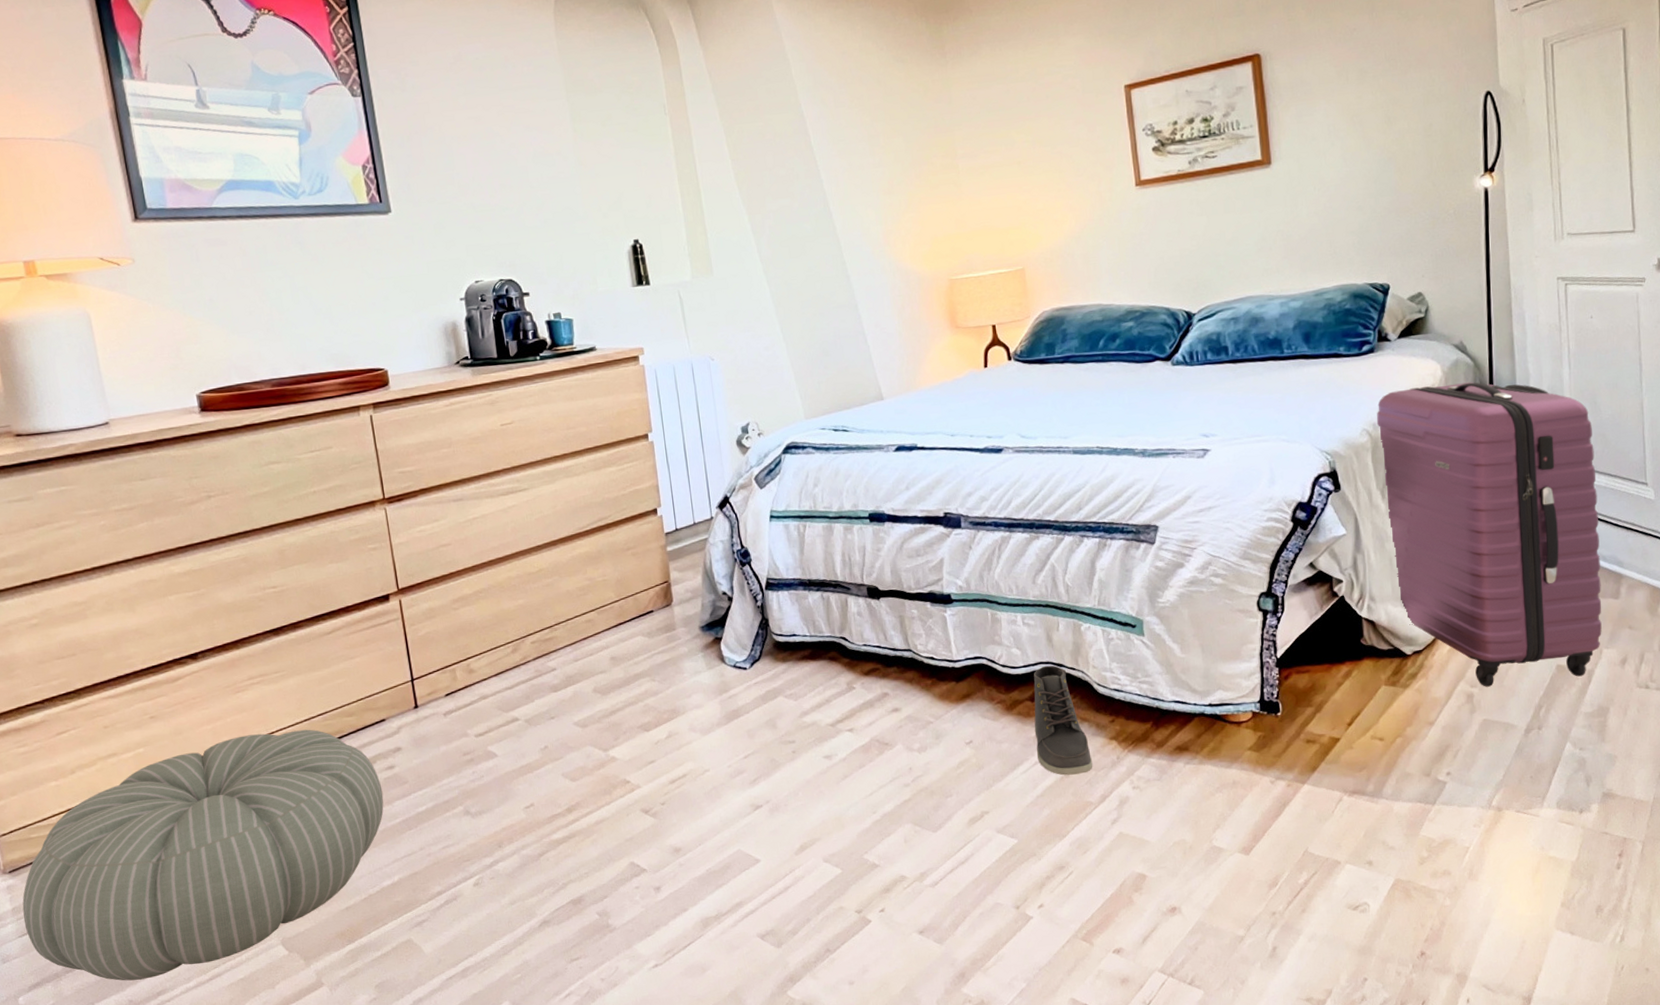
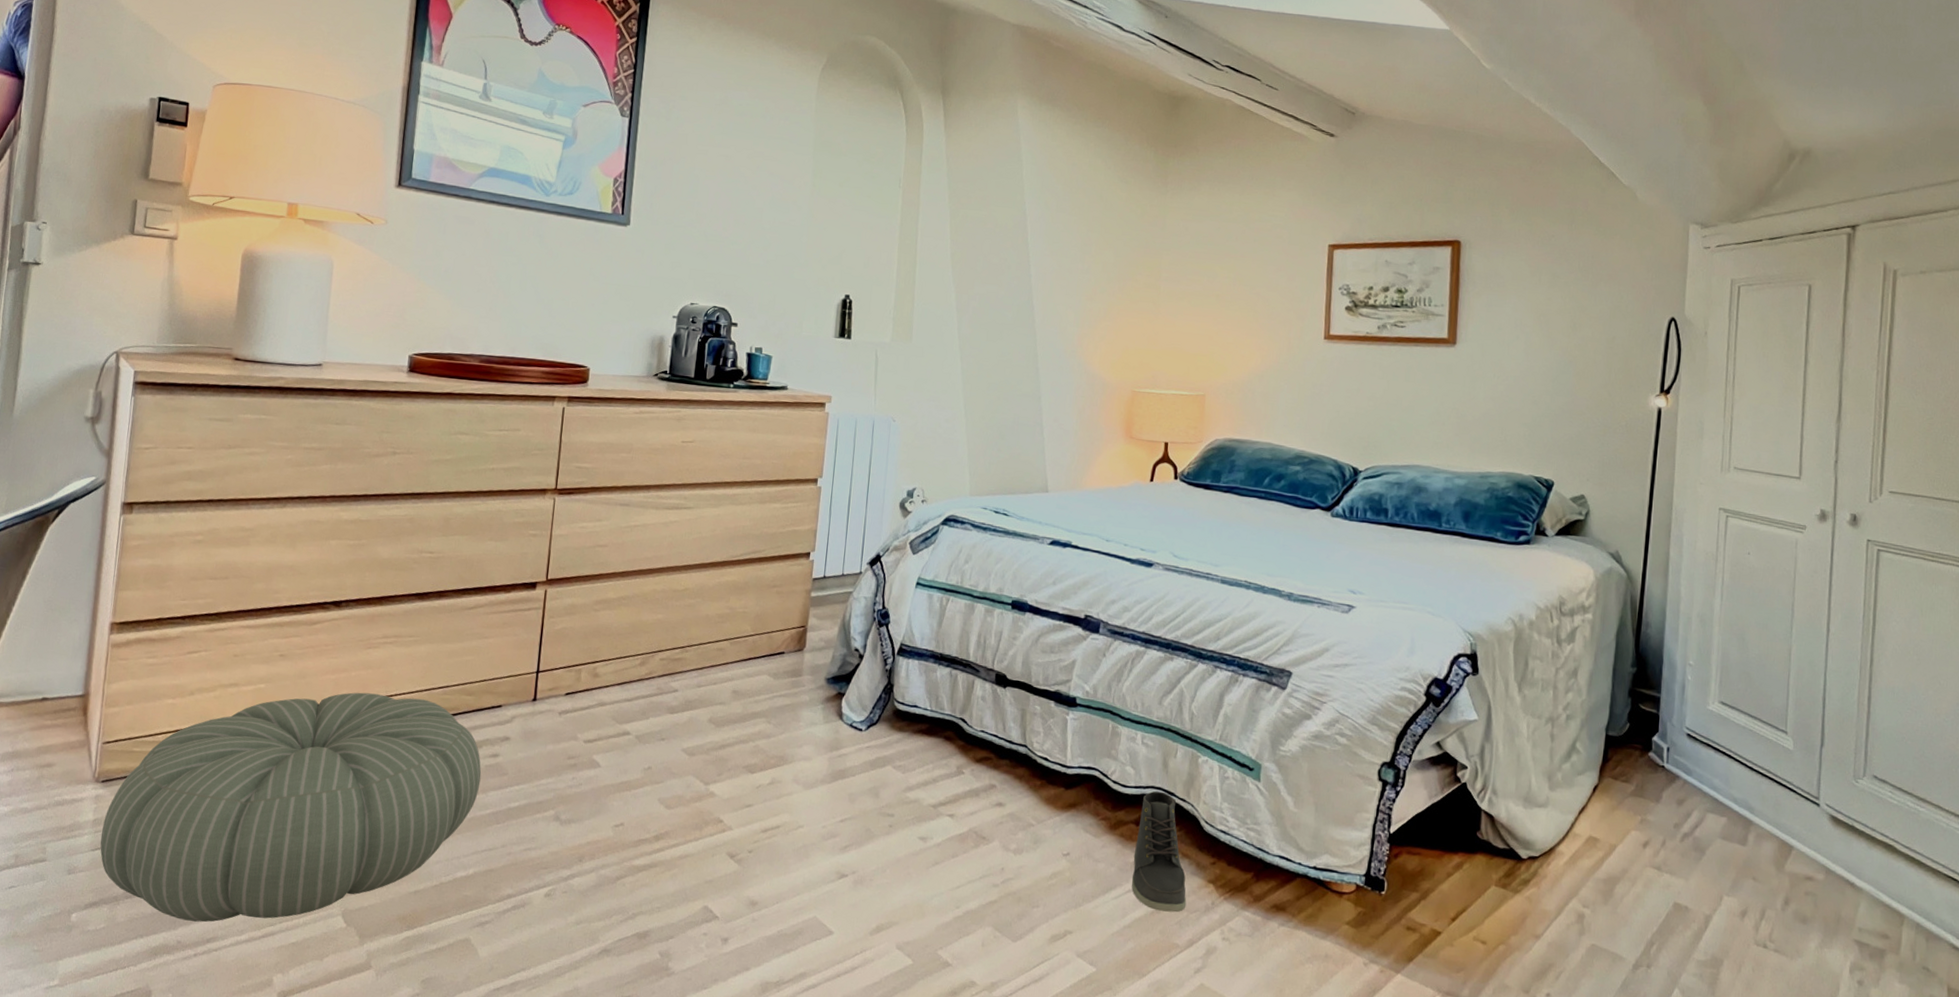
suitcase: present [1376,382,1602,687] -> none [1523,586,1738,921]

